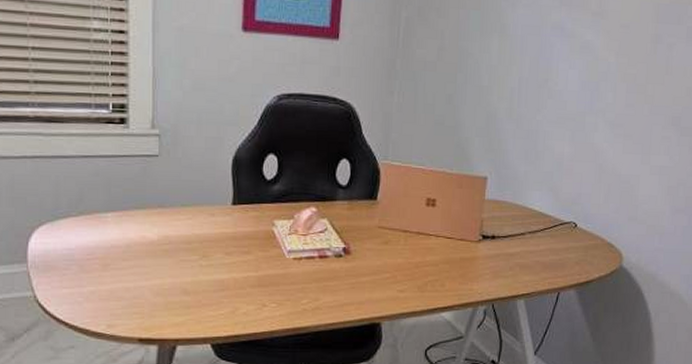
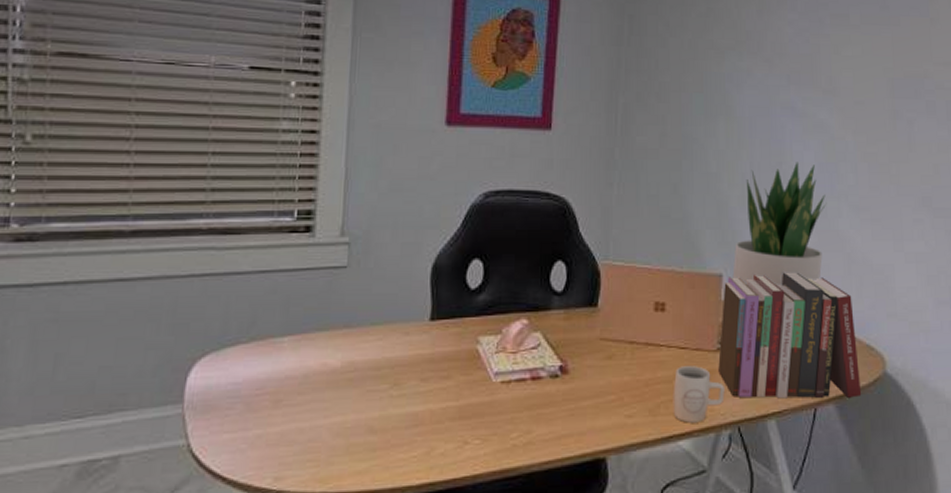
mug: none [438,253,483,299] -> present [673,366,725,423]
books: none [478,177,600,285] -> present [718,272,862,399]
planter: none [496,79,586,190] -> present [732,162,827,287]

